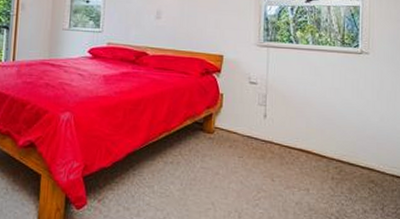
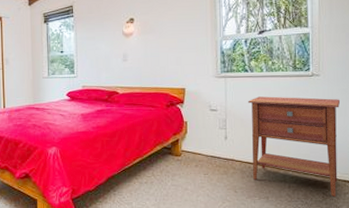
nightstand: none [291,71,389,193] -> present [248,96,340,197]

